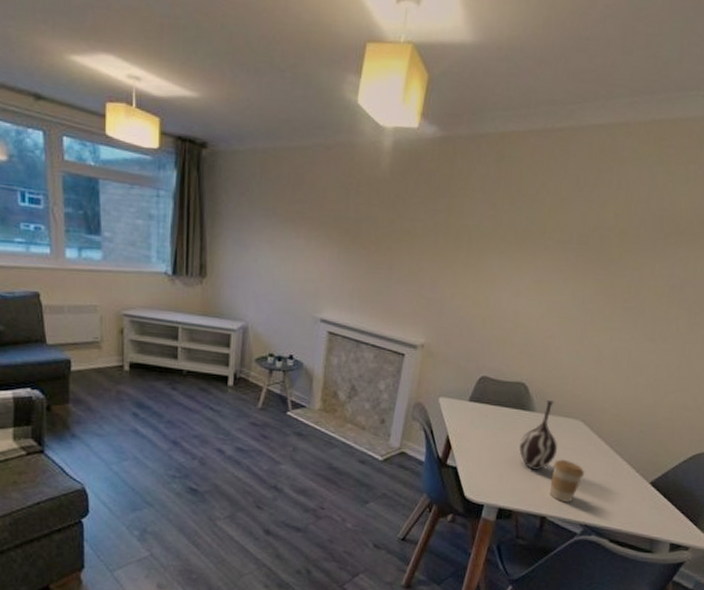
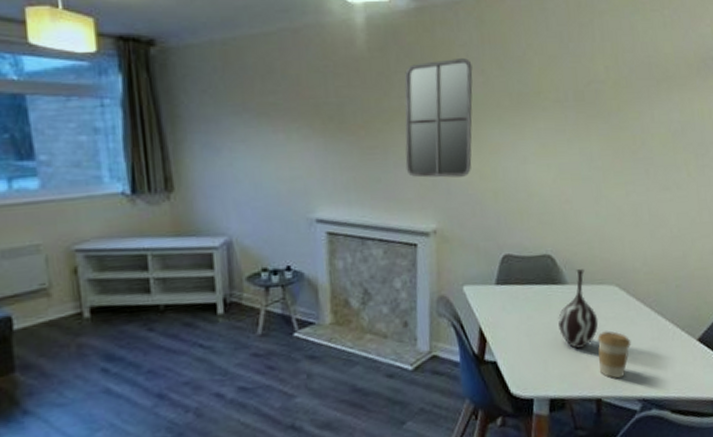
home mirror: none [406,189,485,301] -> present [404,58,473,178]

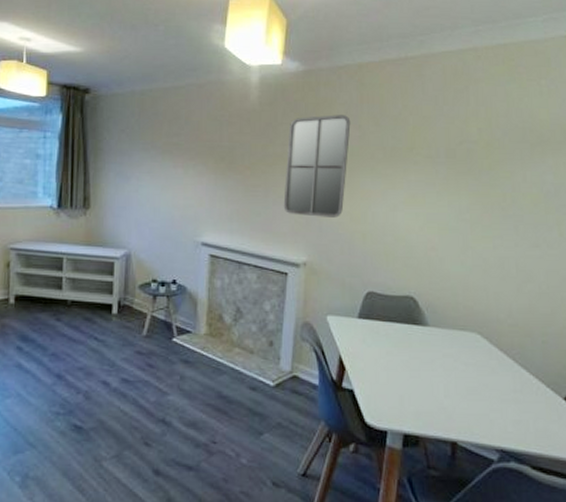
vase: present [558,269,599,349] -> none [417,314,458,389]
coffee cup: present [597,331,632,380] -> none [456,376,492,425]

